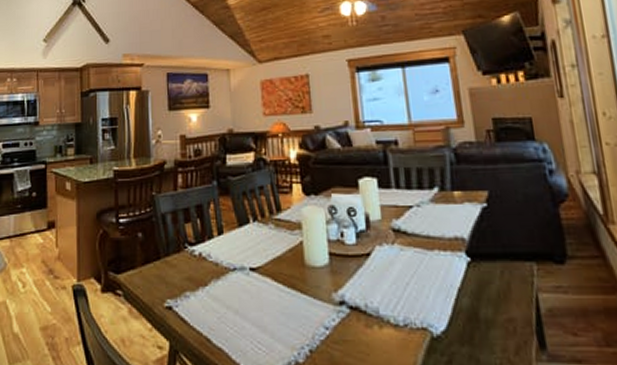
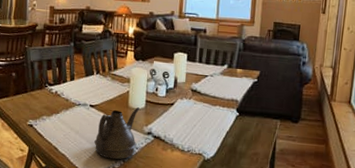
teapot: none [262,264,327,350] -> present [94,107,140,160]

